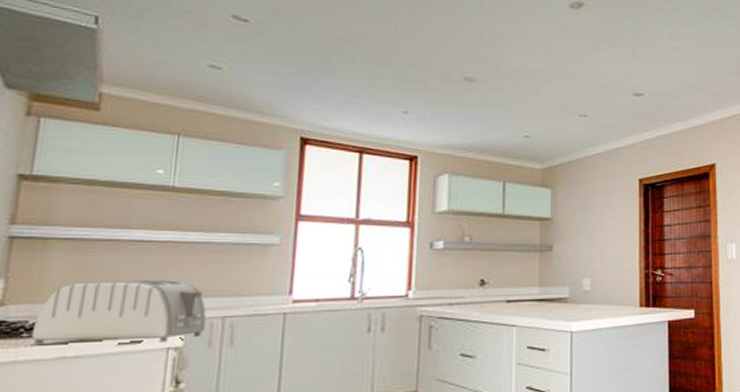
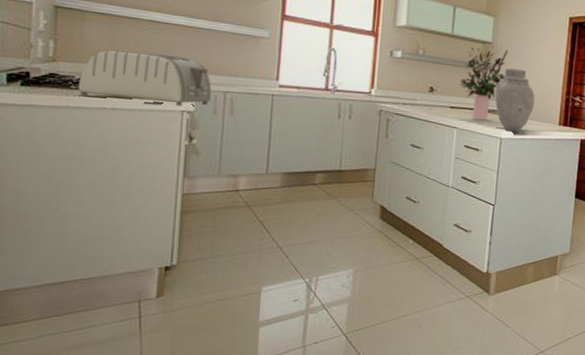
bouquet: none [515,224,572,312] -> present [459,47,509,120]
vase: none [559,246,608,323] -> present [494,68,535,133]

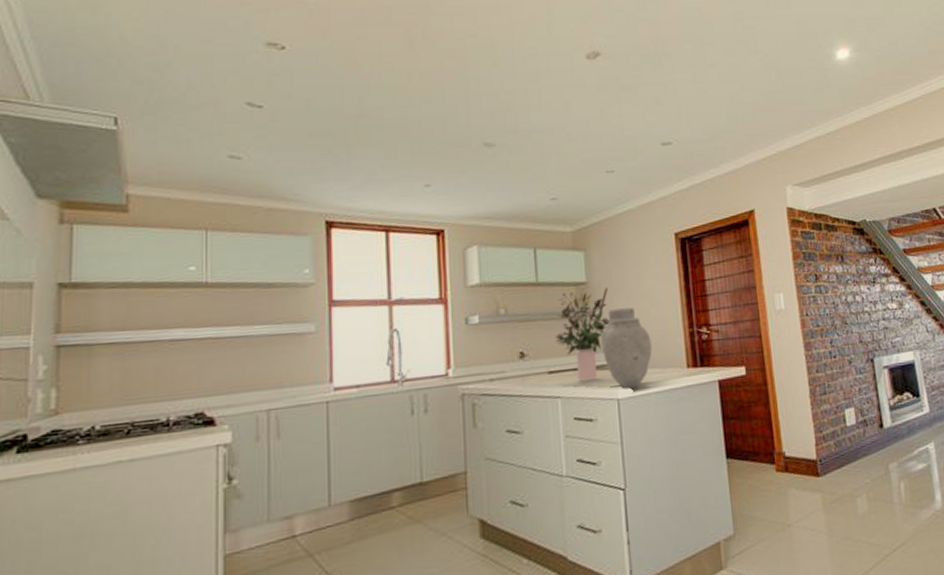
toaster: present [78,49,212,107] -> none [87,376,251,452]

